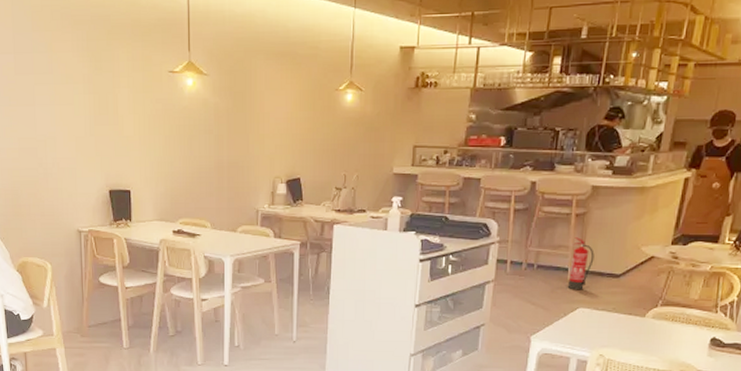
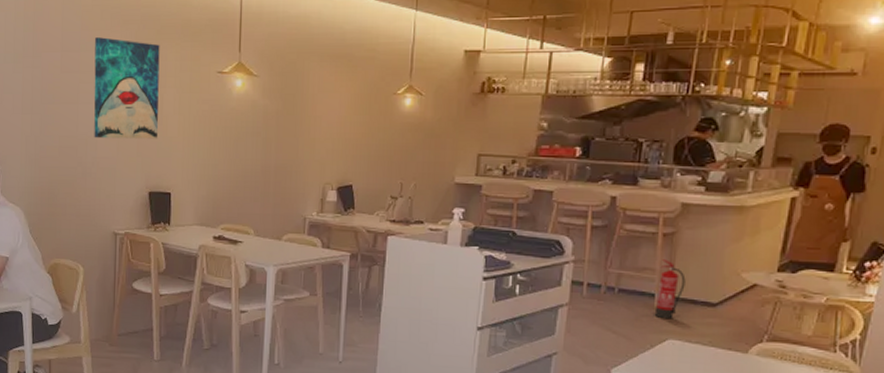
wall art: none [47,38,115,139] -> present [94,37,160,139]

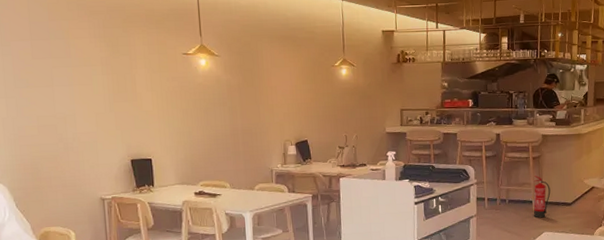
wall art: present [94,37,160,139] -> none [64,26,135,116]

